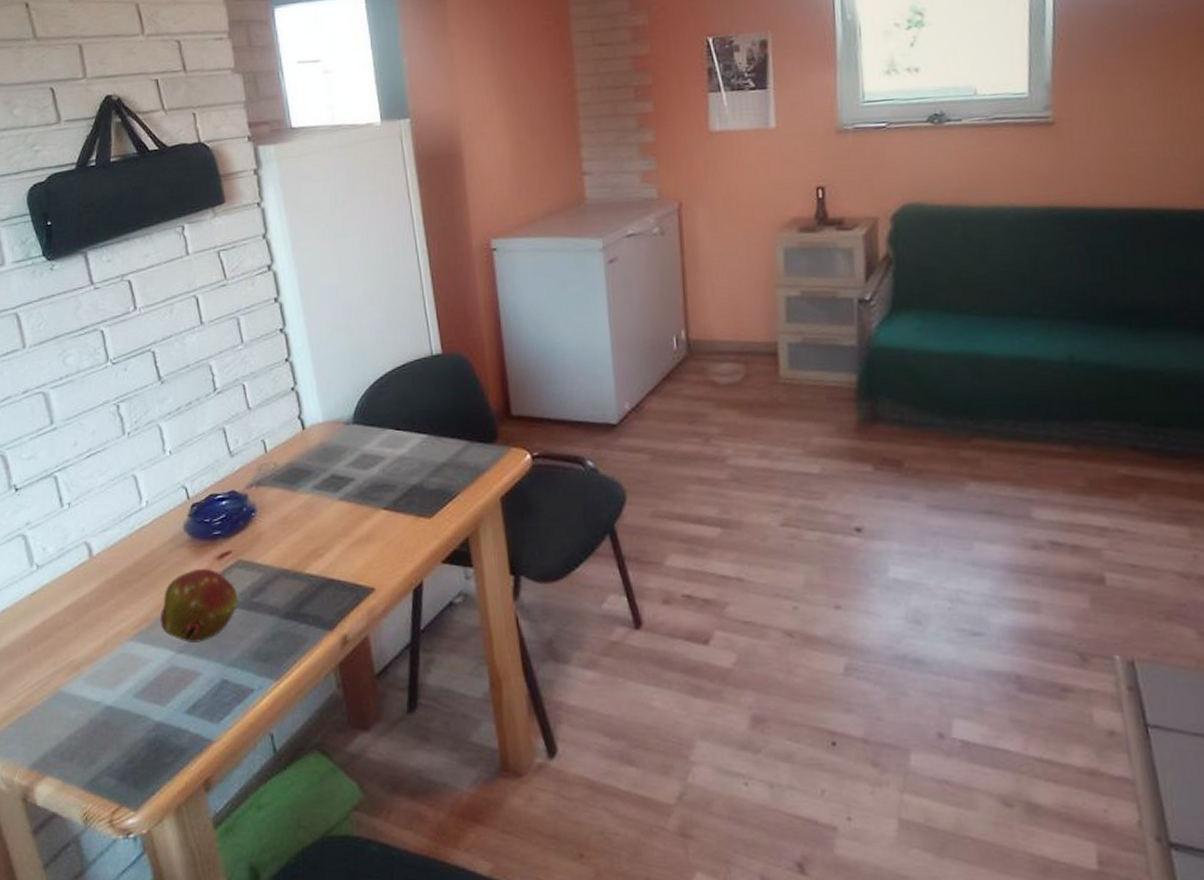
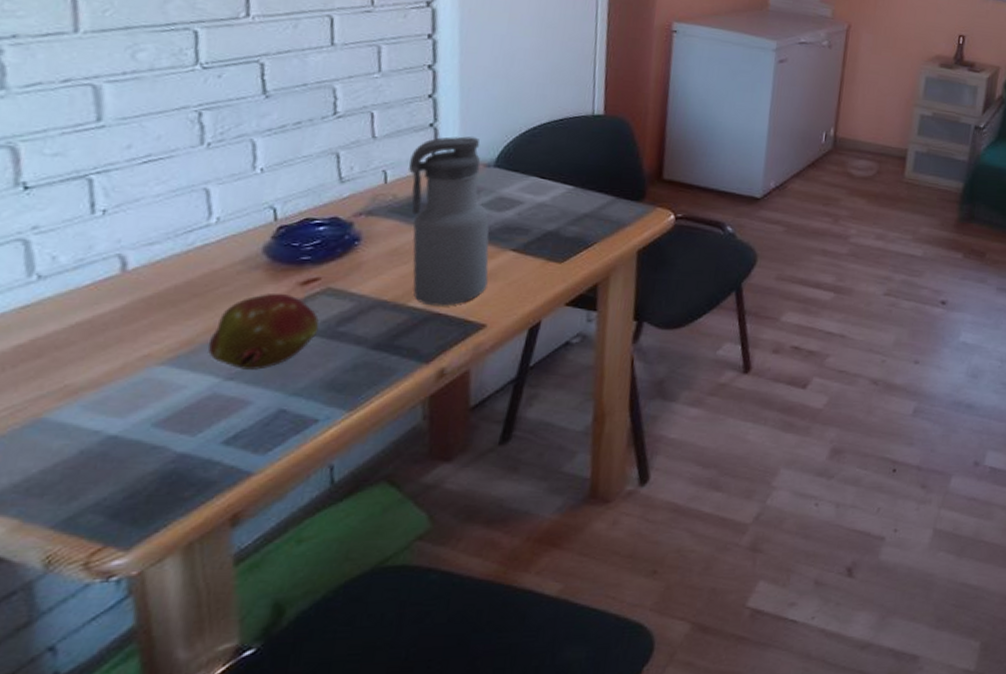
water bottle: none [281,395,369,572] -> present [407,136,490,306]

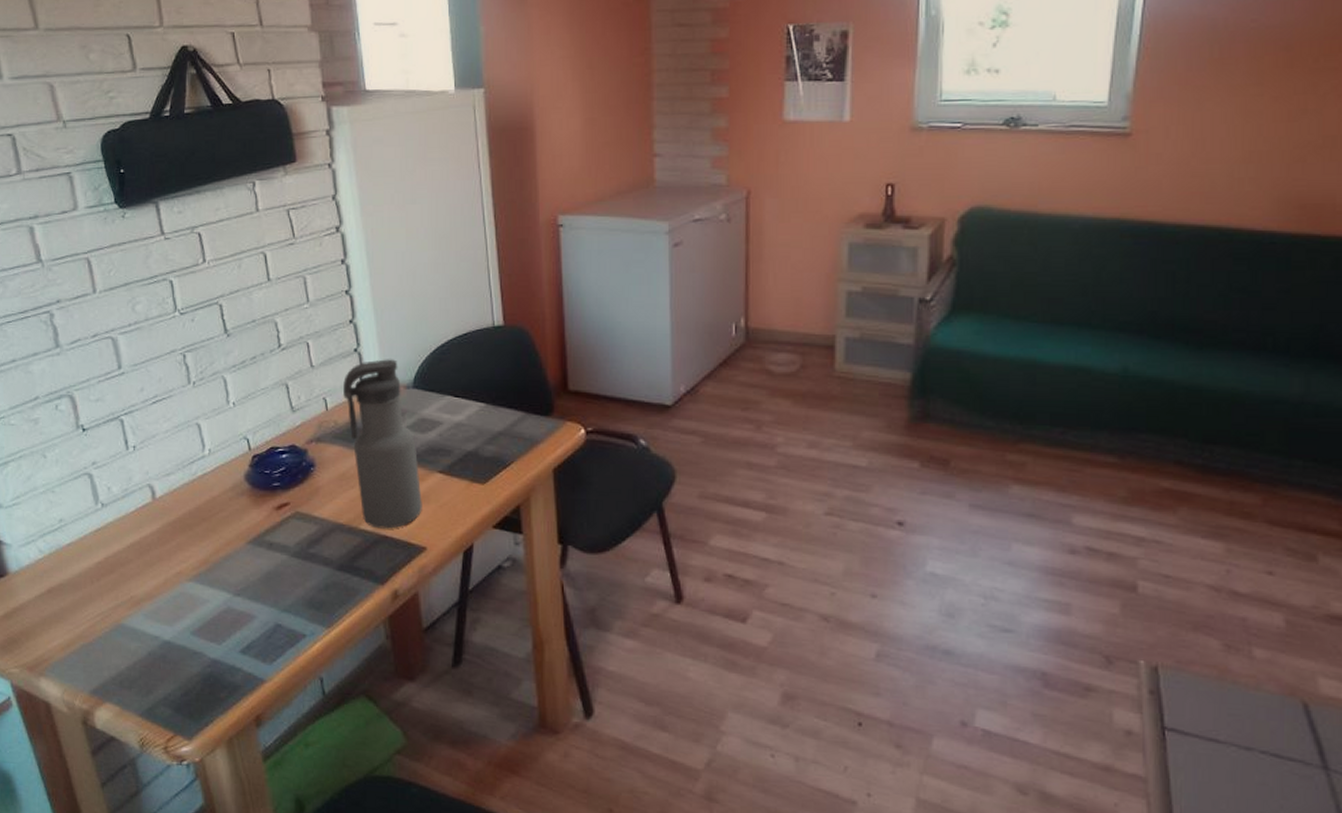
fruit: present [207,293,319,370] -> none [218,517,295,587]

